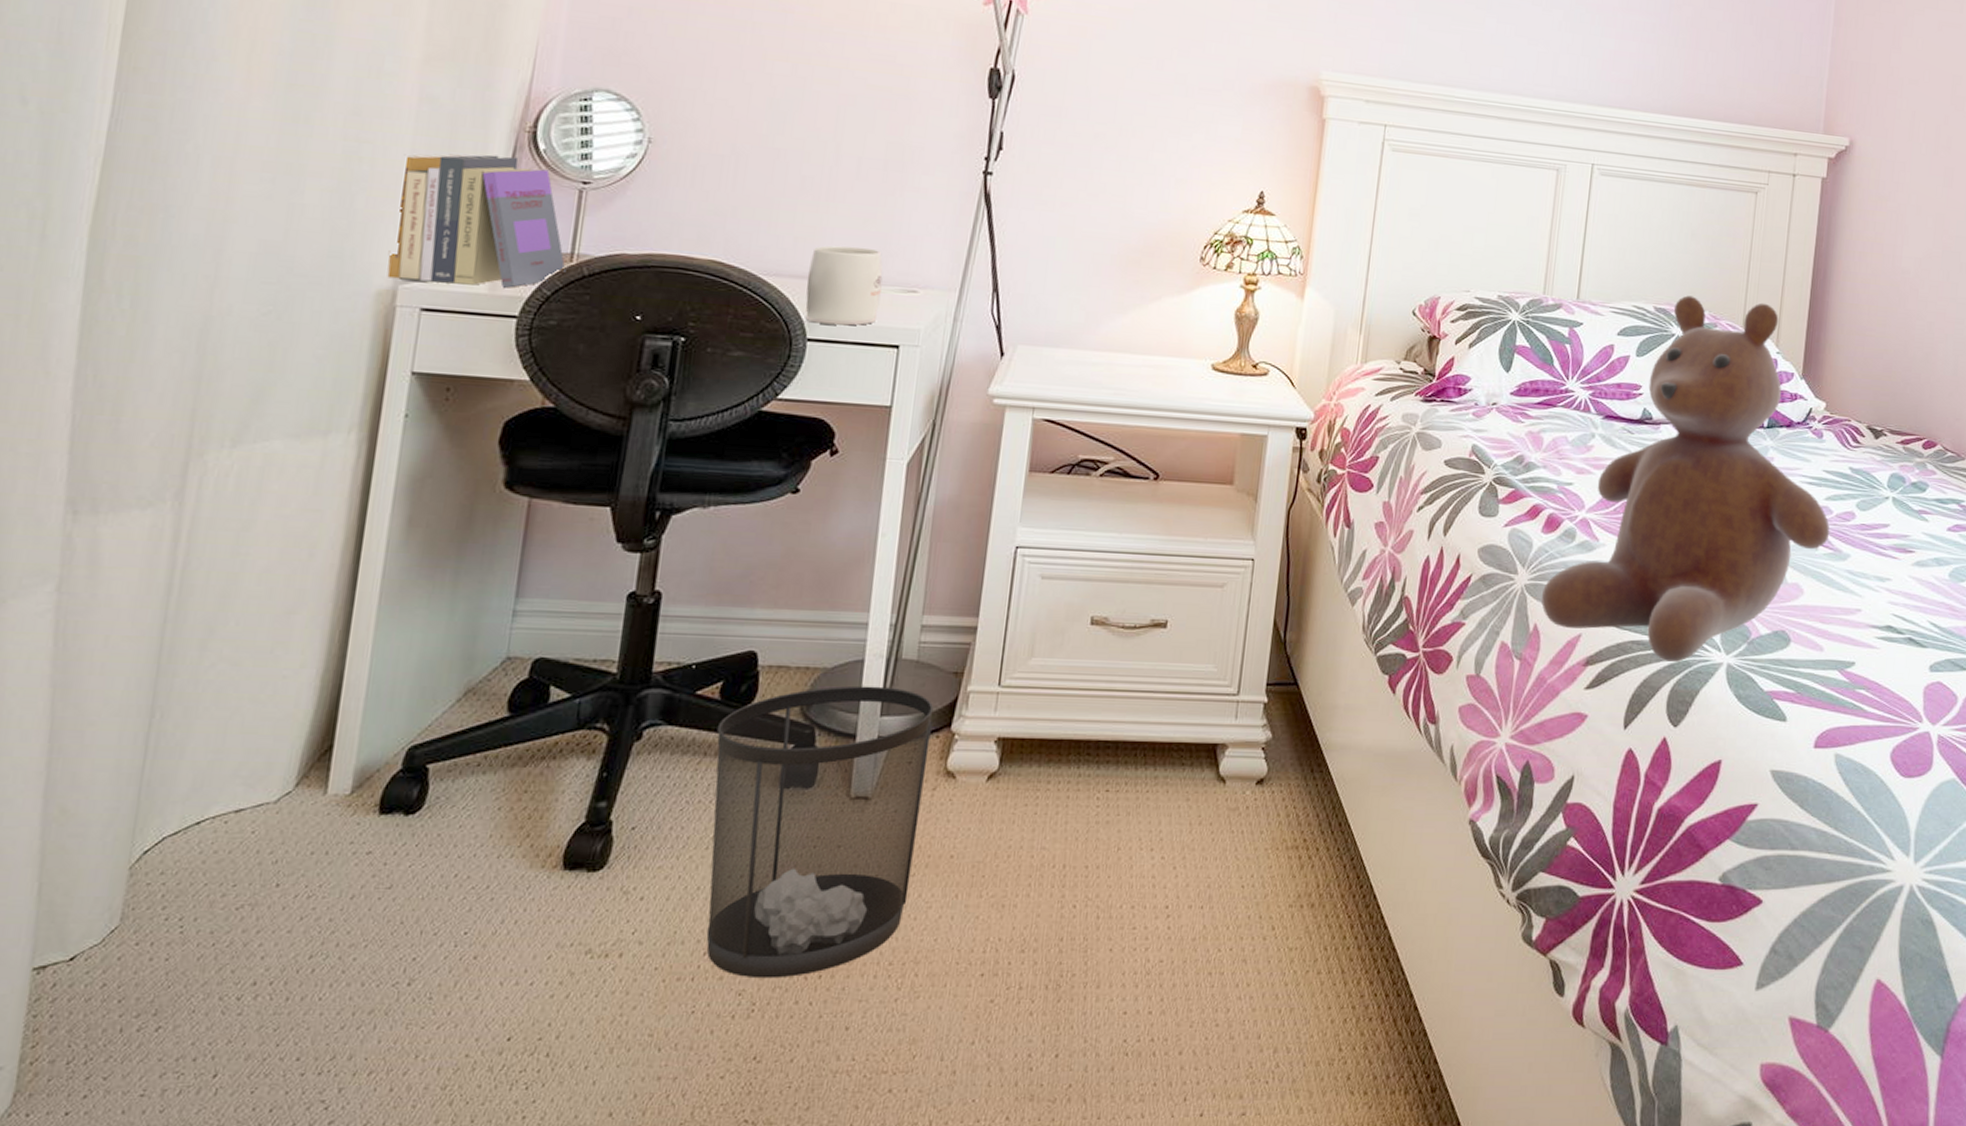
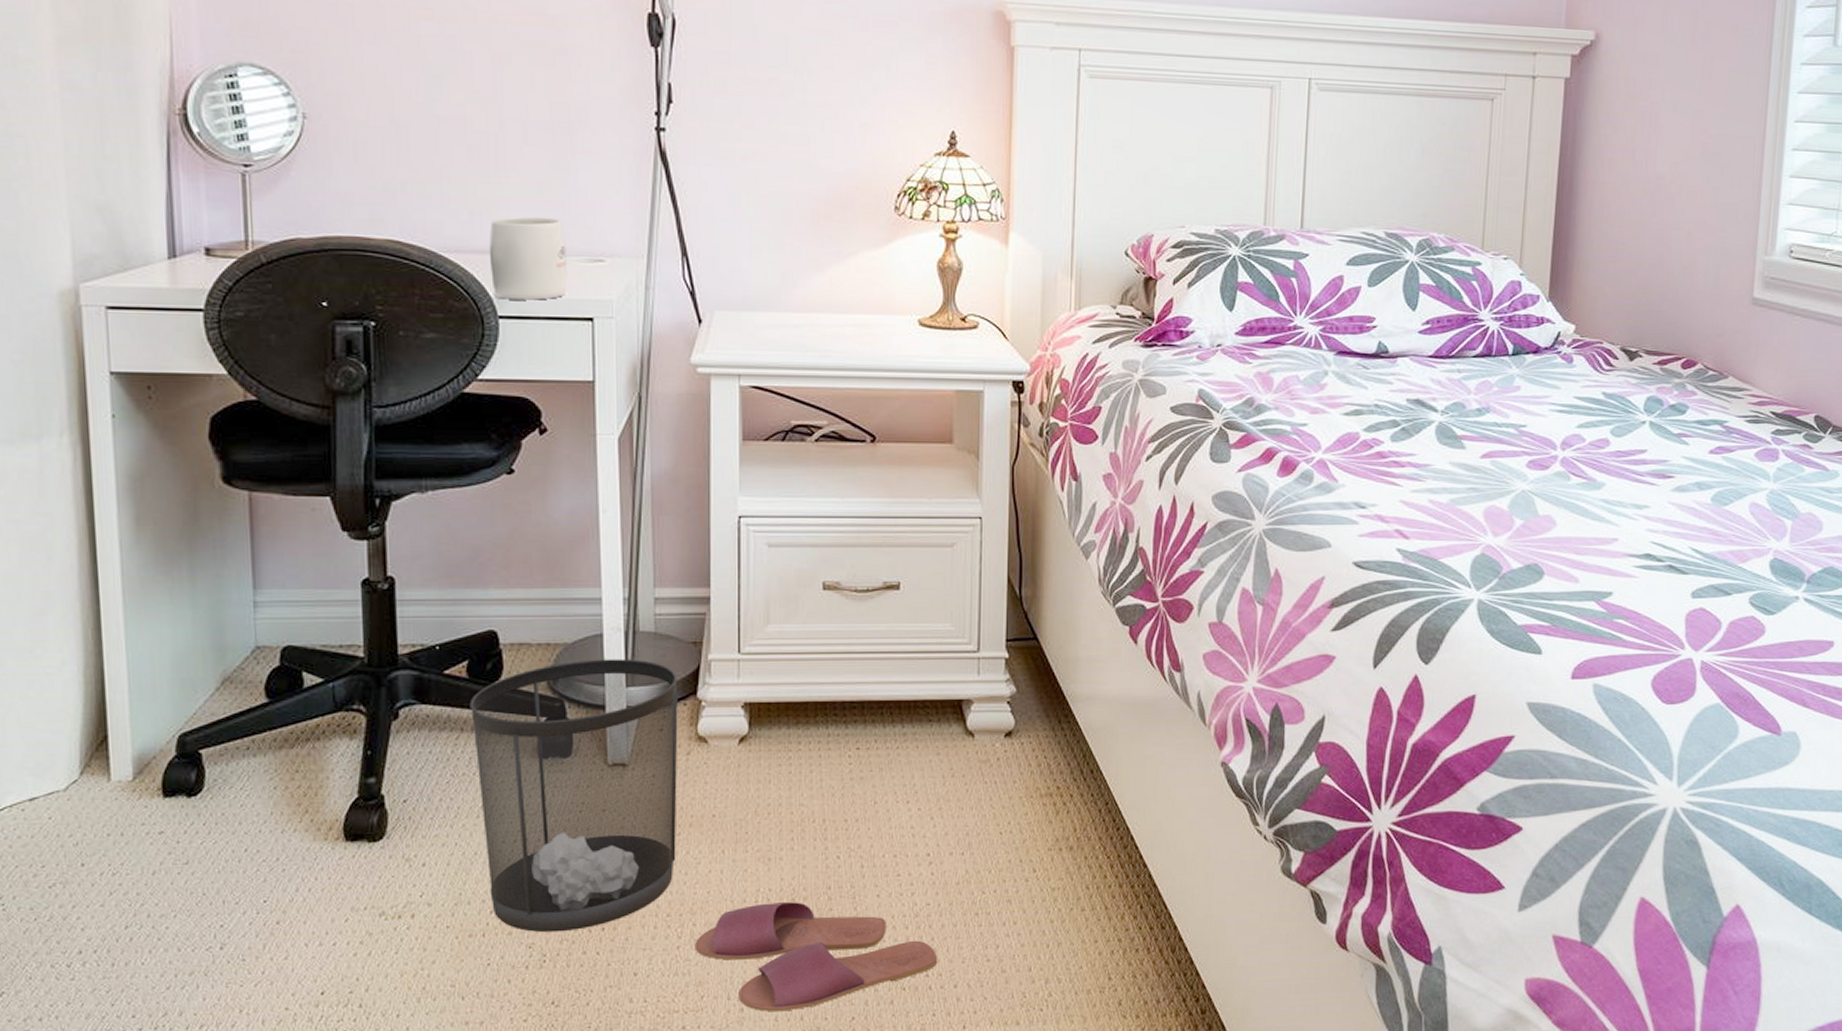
books: present [387,154,566,288] -> none [61,141,243,281]
slippers: none [913,954,1166,1076] -> present [695,902,938,1012]
teddy bear: present [1541,295,1830,662] -> none [1280,218,1583,600]

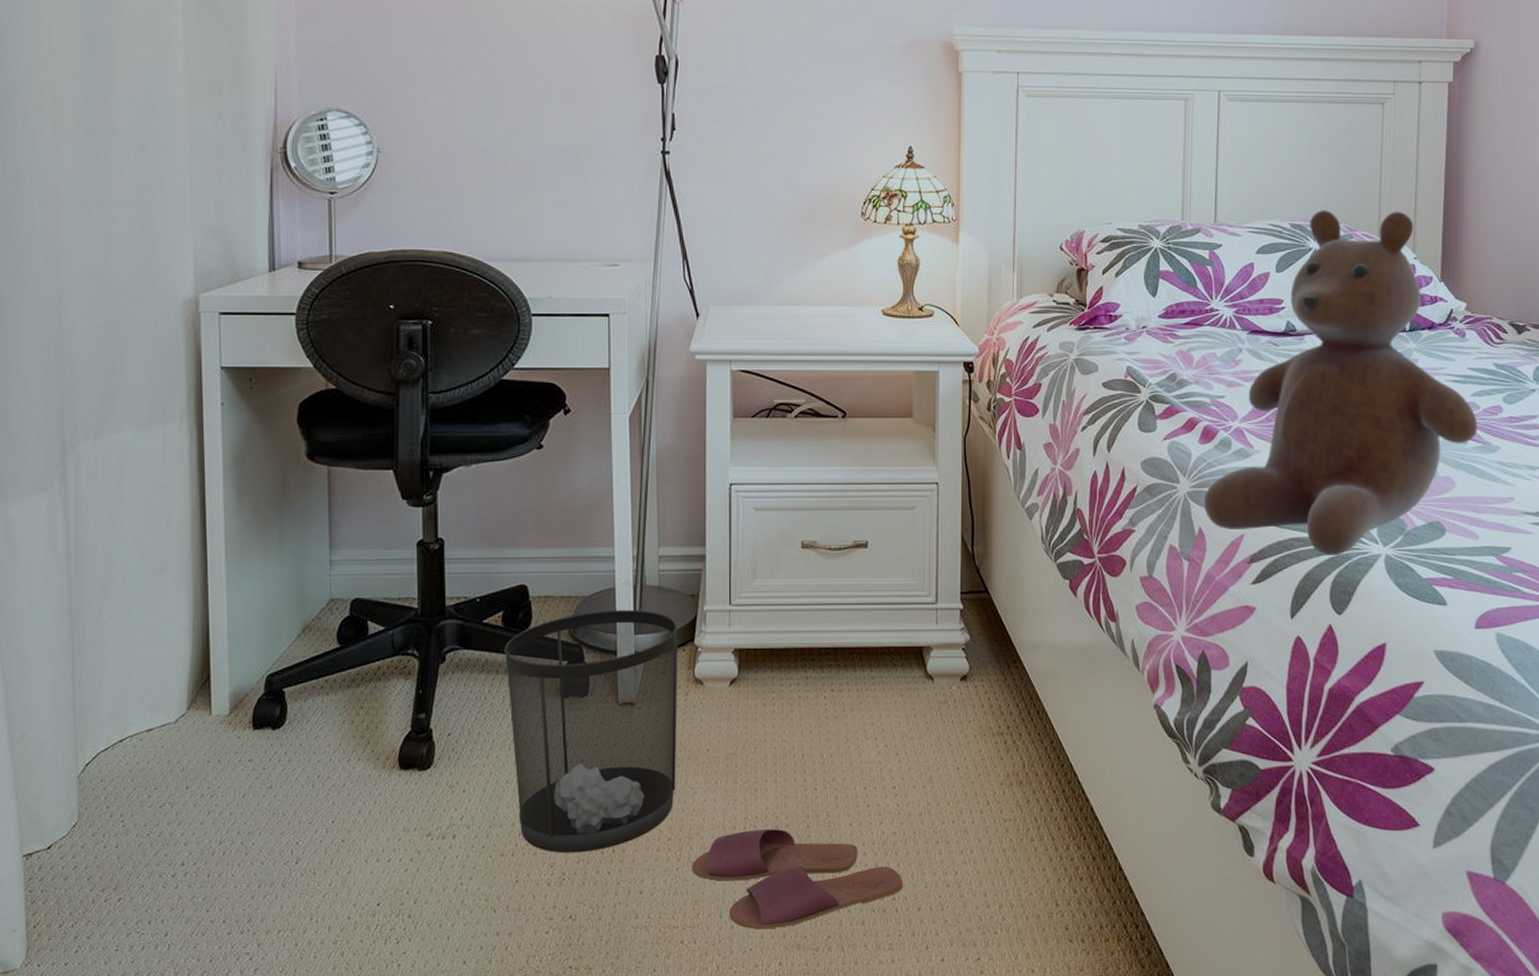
mug: present [488,216,567,300] -> none [524,229,588,300]
teddy bear: none [1280,218,1583,600] -> present [1203,210,1478,555]

